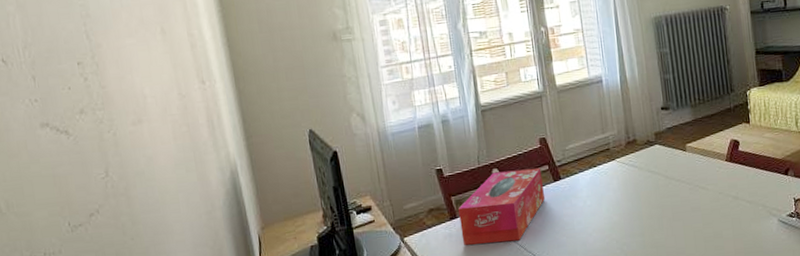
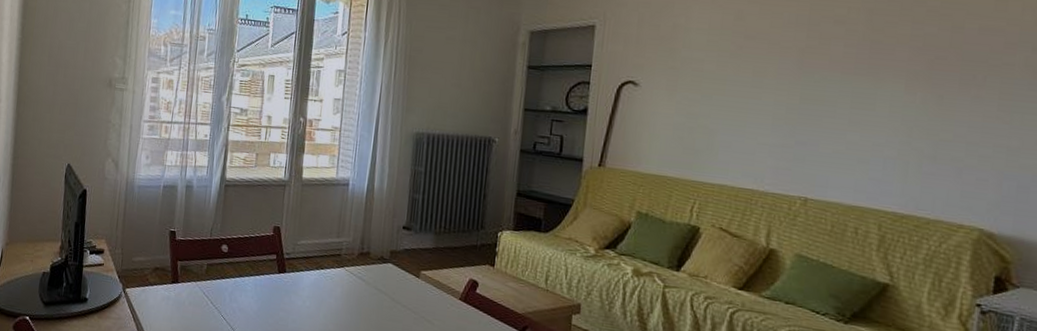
tissue box: present [458,167,545,245] -> none [178,248,269,322]

